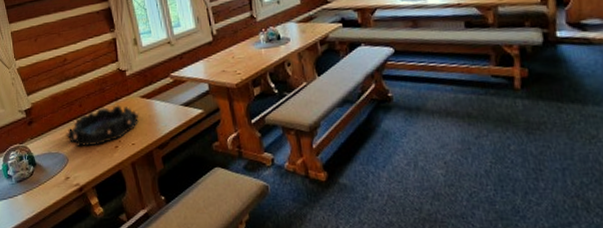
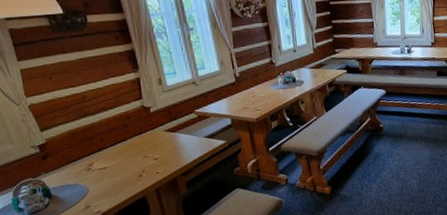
decorative bowl: present [66,105,139,147] -> none [85,138,164,178]

